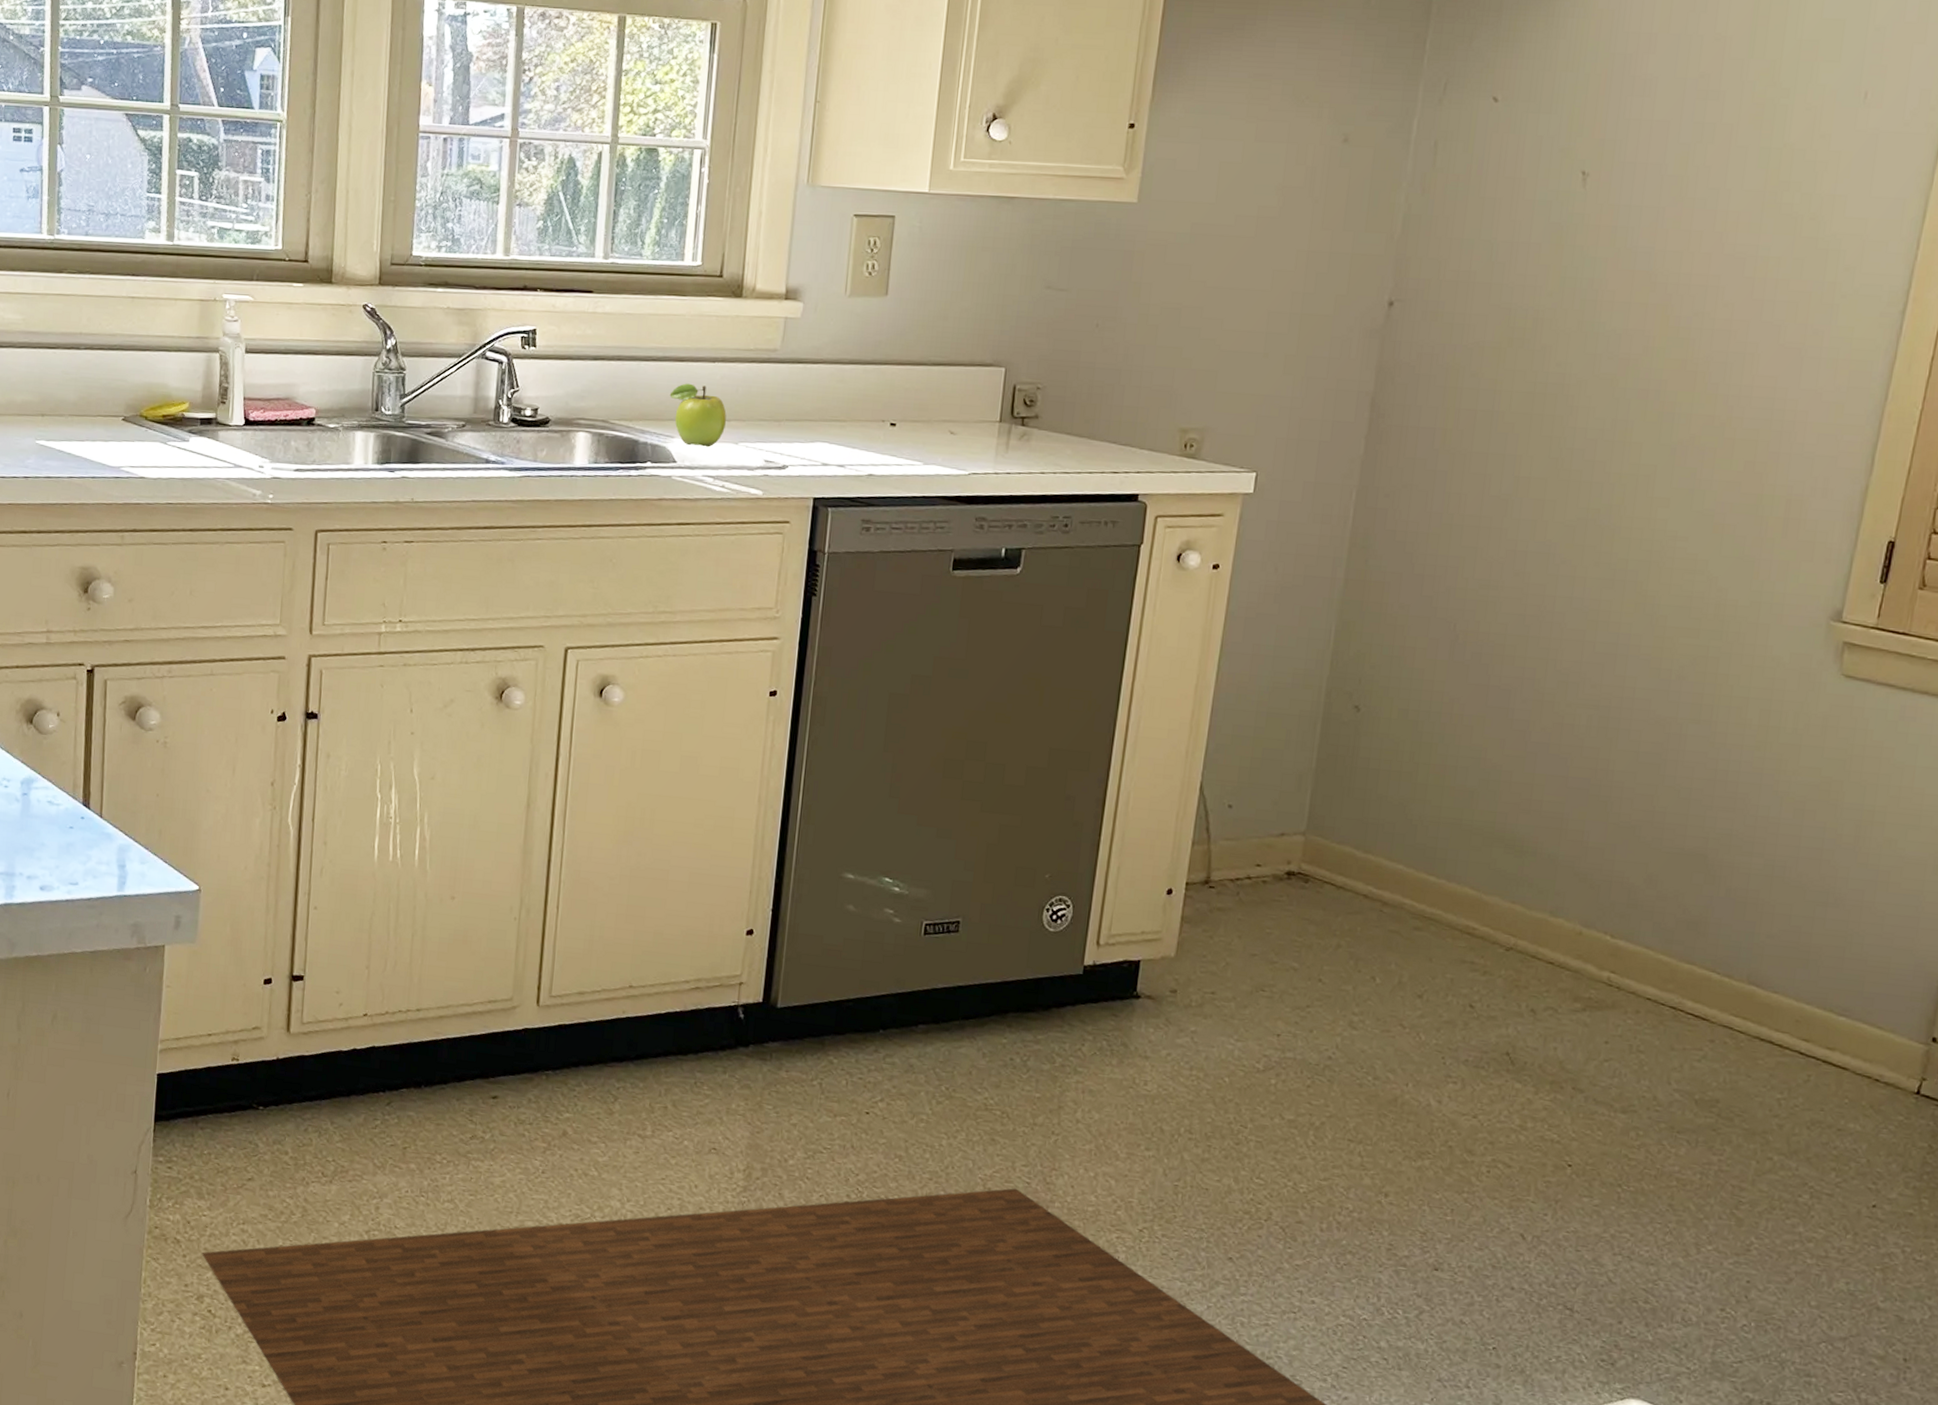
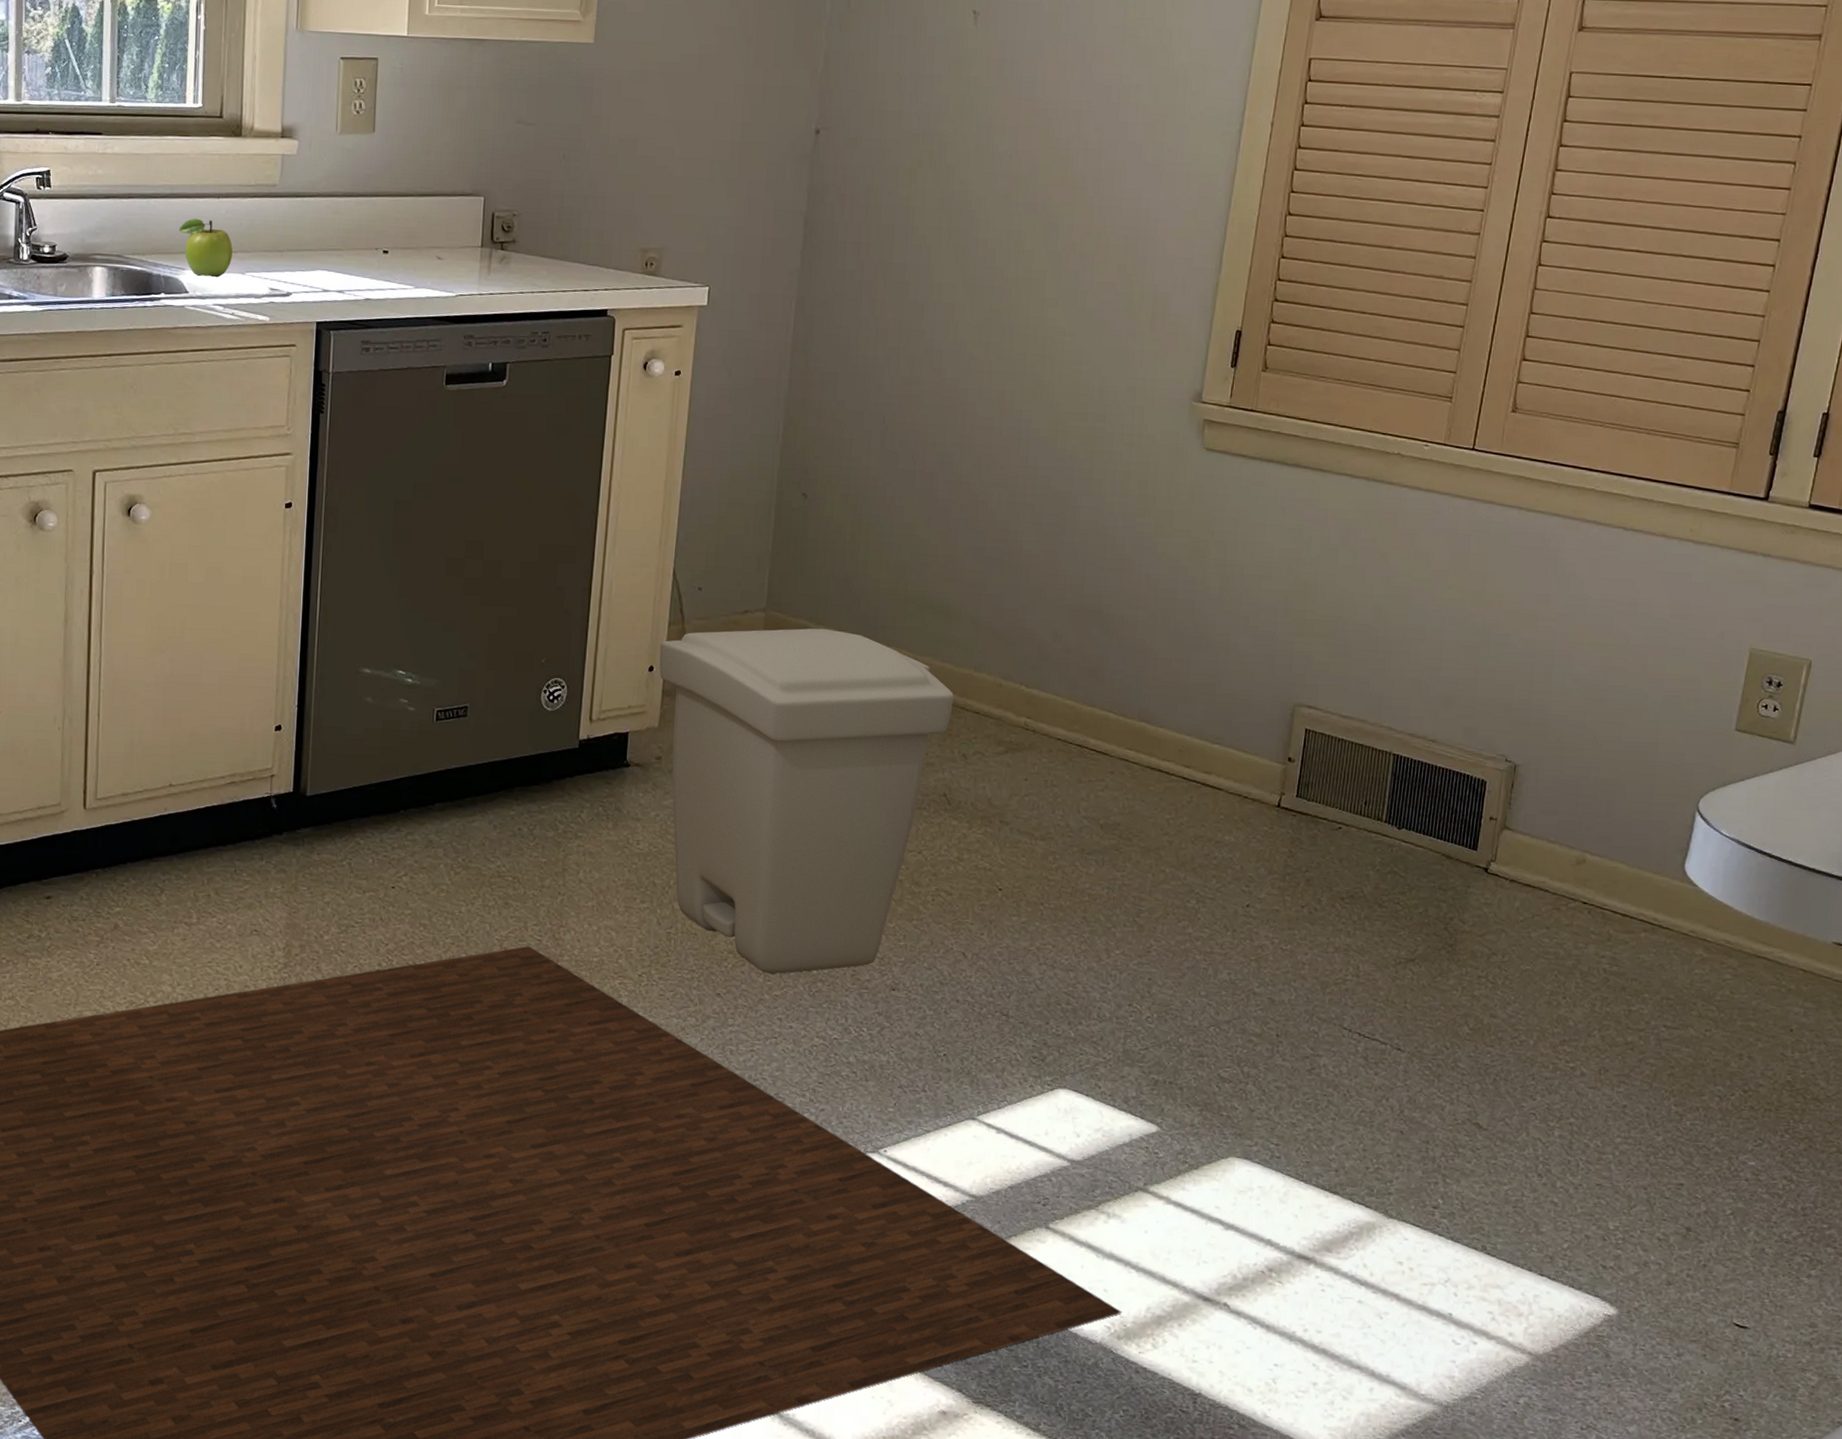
trash can: none [1179,854,1524,1241] -> present [659,628,954,974]

